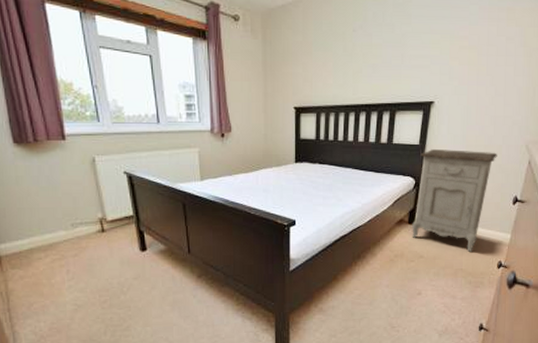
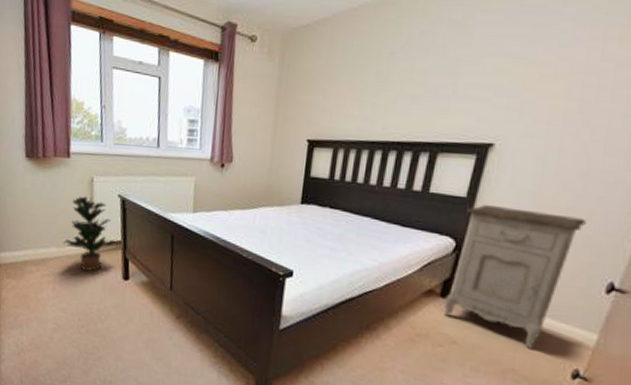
potted plant: none [72,177,128,249] -> present [64,196,116,272]

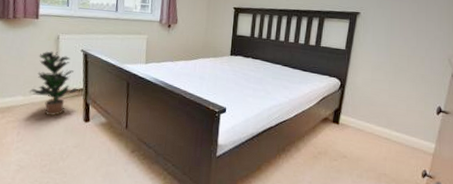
nightstand: present [443,204,587,349] -> none [336,54,420,157]

